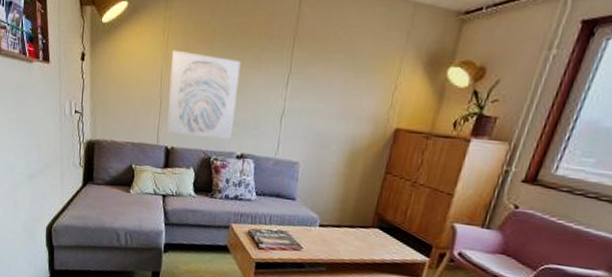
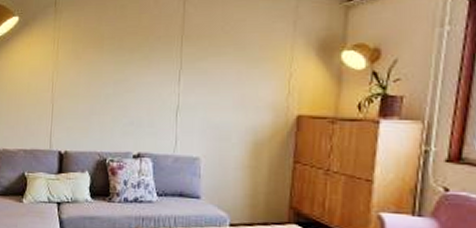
wall art: present [167,49,241,140] -> none [59,56,131,139]

